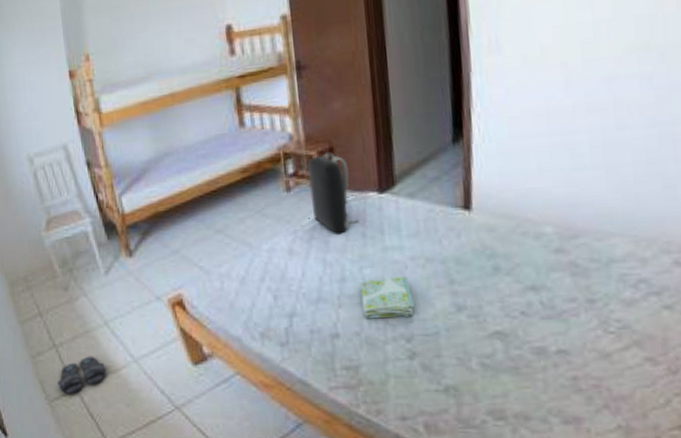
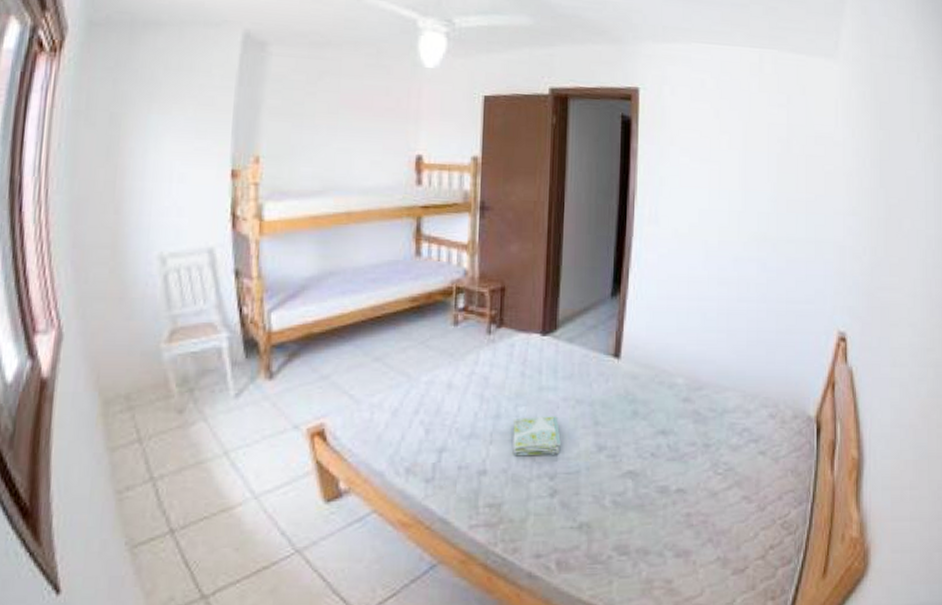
slippers: present [58,356,106,394] -> none [147,491,216,538]
backpack: present [307,150,359,234] -> none [476,289,520,371]

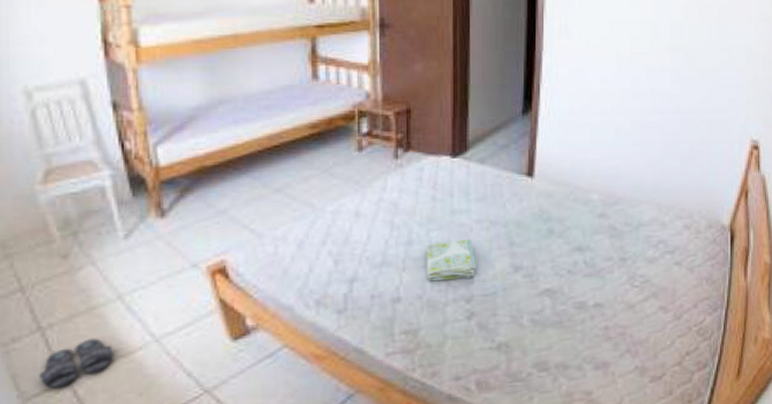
slippers: none [147,491,216,538] -> present [39,338,113,388]

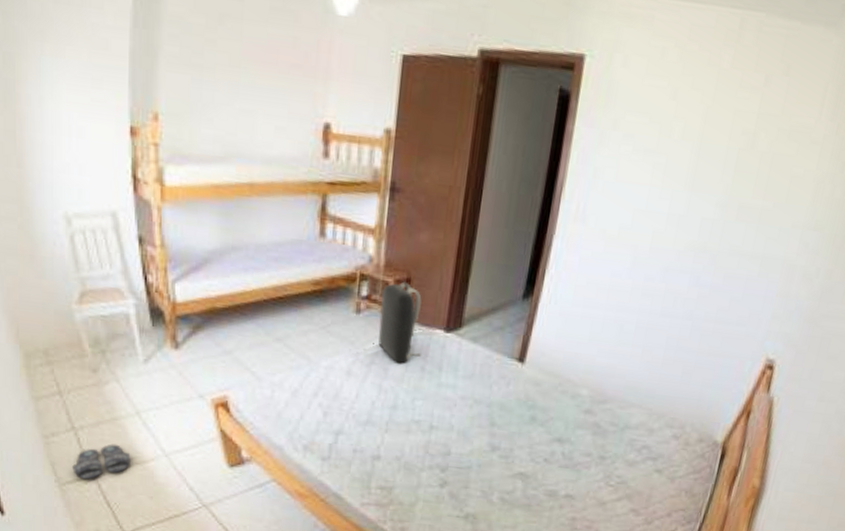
backpack: none [382,111,430,197] -> present [378,280,422,364]
towel: present [426,239,476,282] -> none [407,410,456,450]

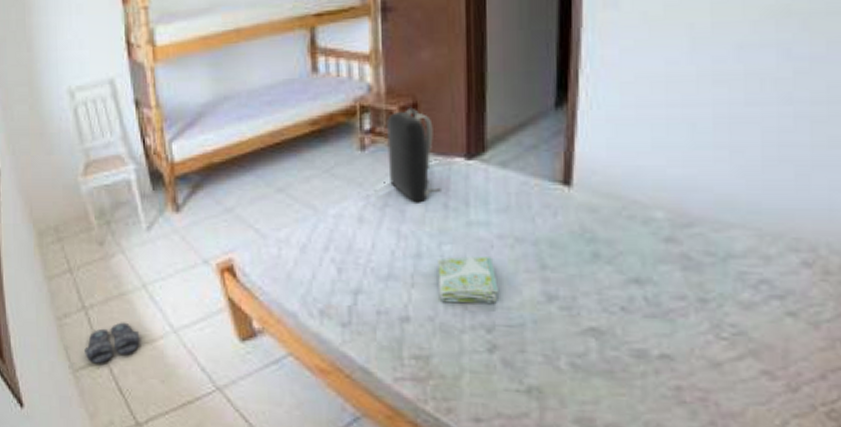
towel: none [407,410,456,450] -> present [438,256,498,303]

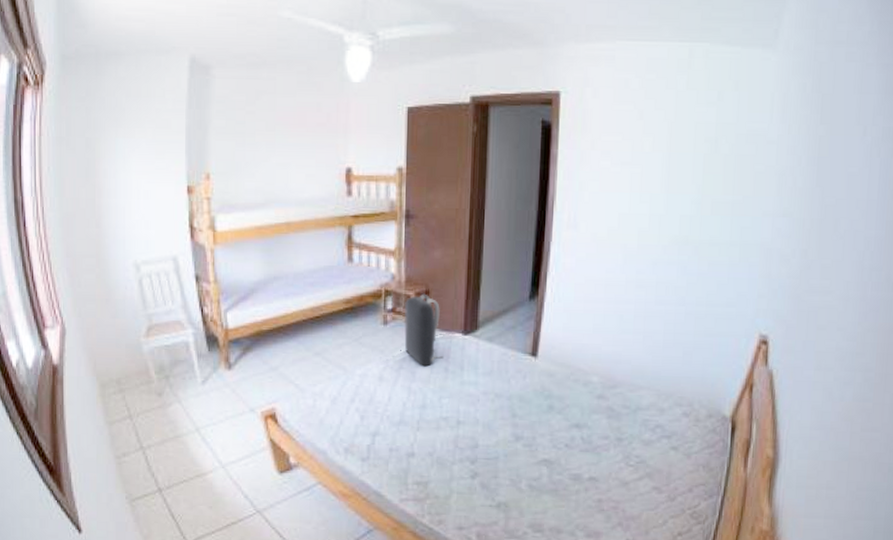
slippers: present [84,322,140,364] -> none [141,459,192,495]
towel: present [438,256,498,303] -> none [437,407,481,442]

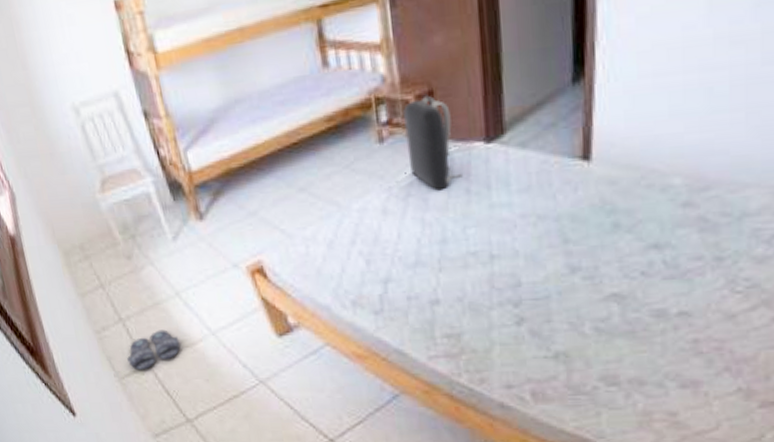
slippers: none [141,459,192,495] -> present [127,329,181,370]

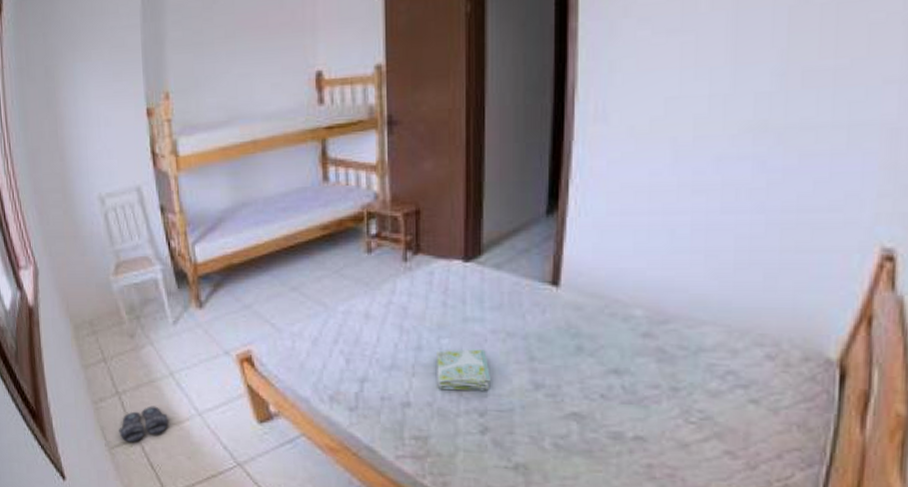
backpack: present [403,93,462,191] -> none [390,212,441,301]
towel: none [463,236,523,284] -> present [437,349,490,391]

